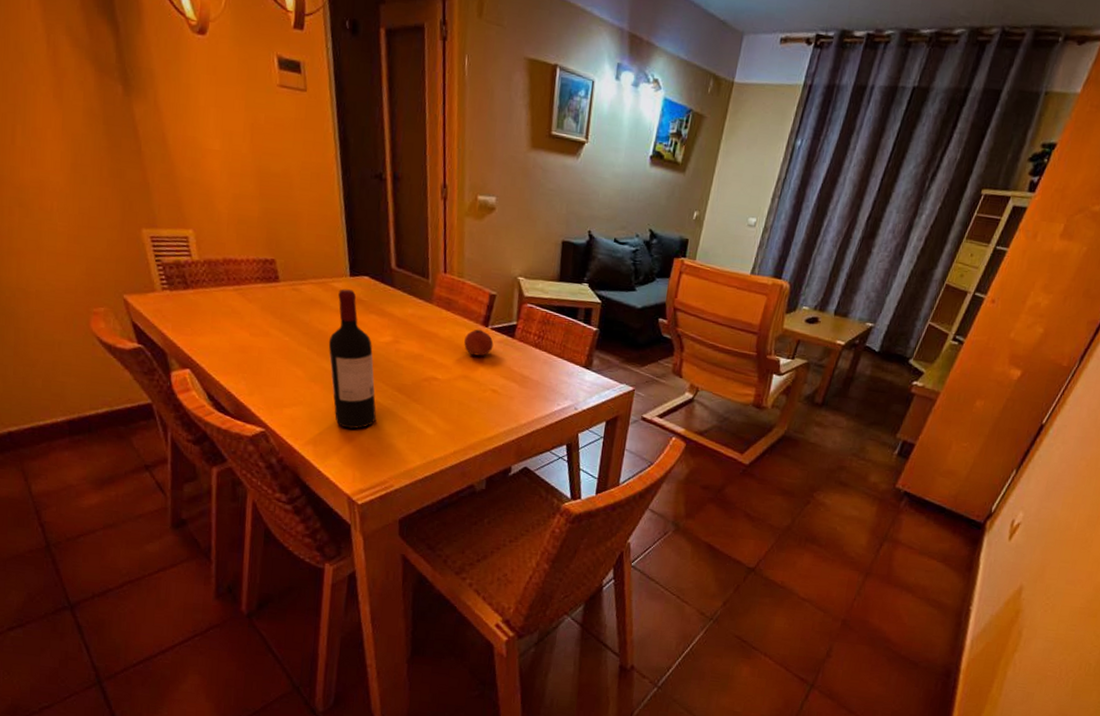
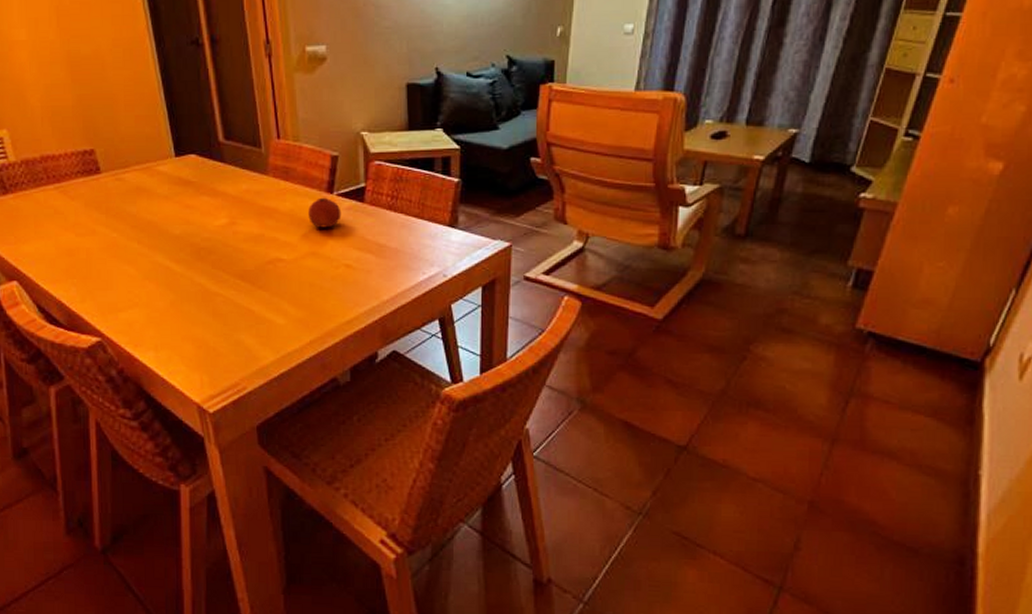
wine bottle: present [328,289,376,429] -> none [159,171,219,328]

